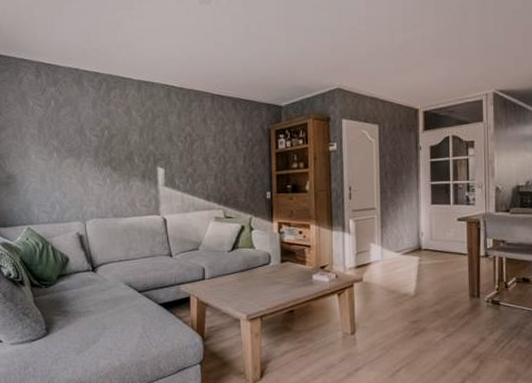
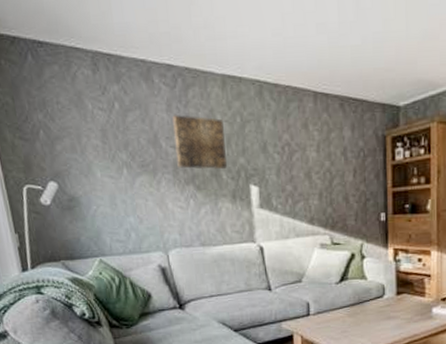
wall art: none [97,110,139,154] -> present [172,114,227,170]

